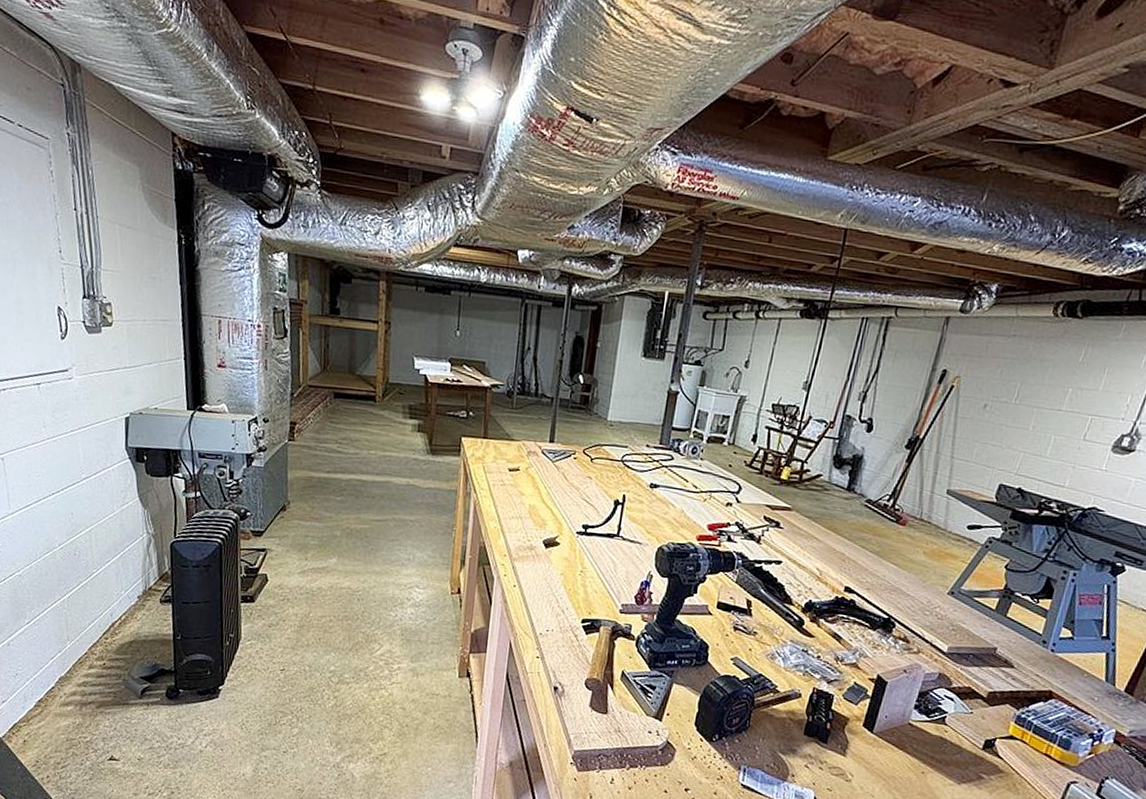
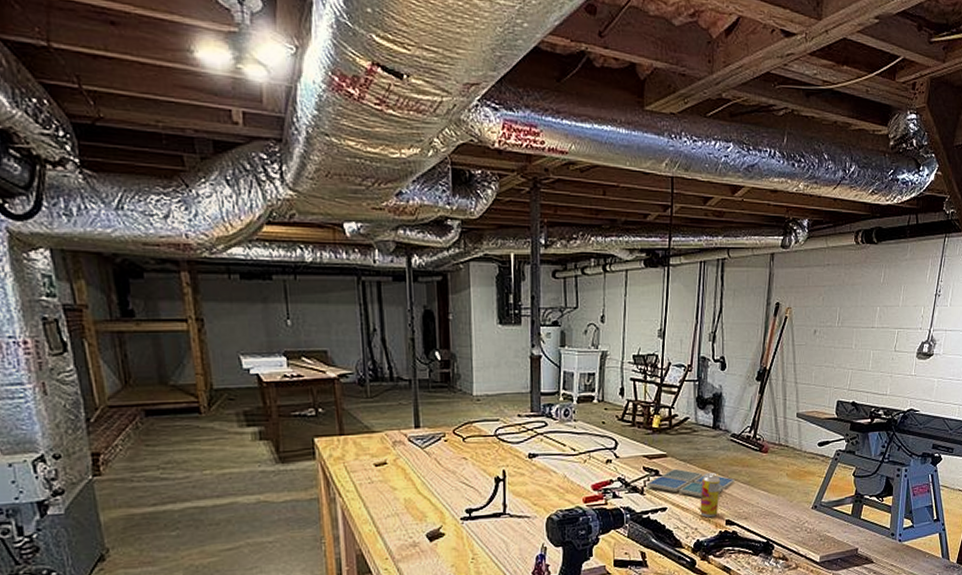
drink coaster: none [764,523,863,558] -> present [646,468,735,497]
beverage can: none [817,534,847,581] -> present [700,473,721,518]

